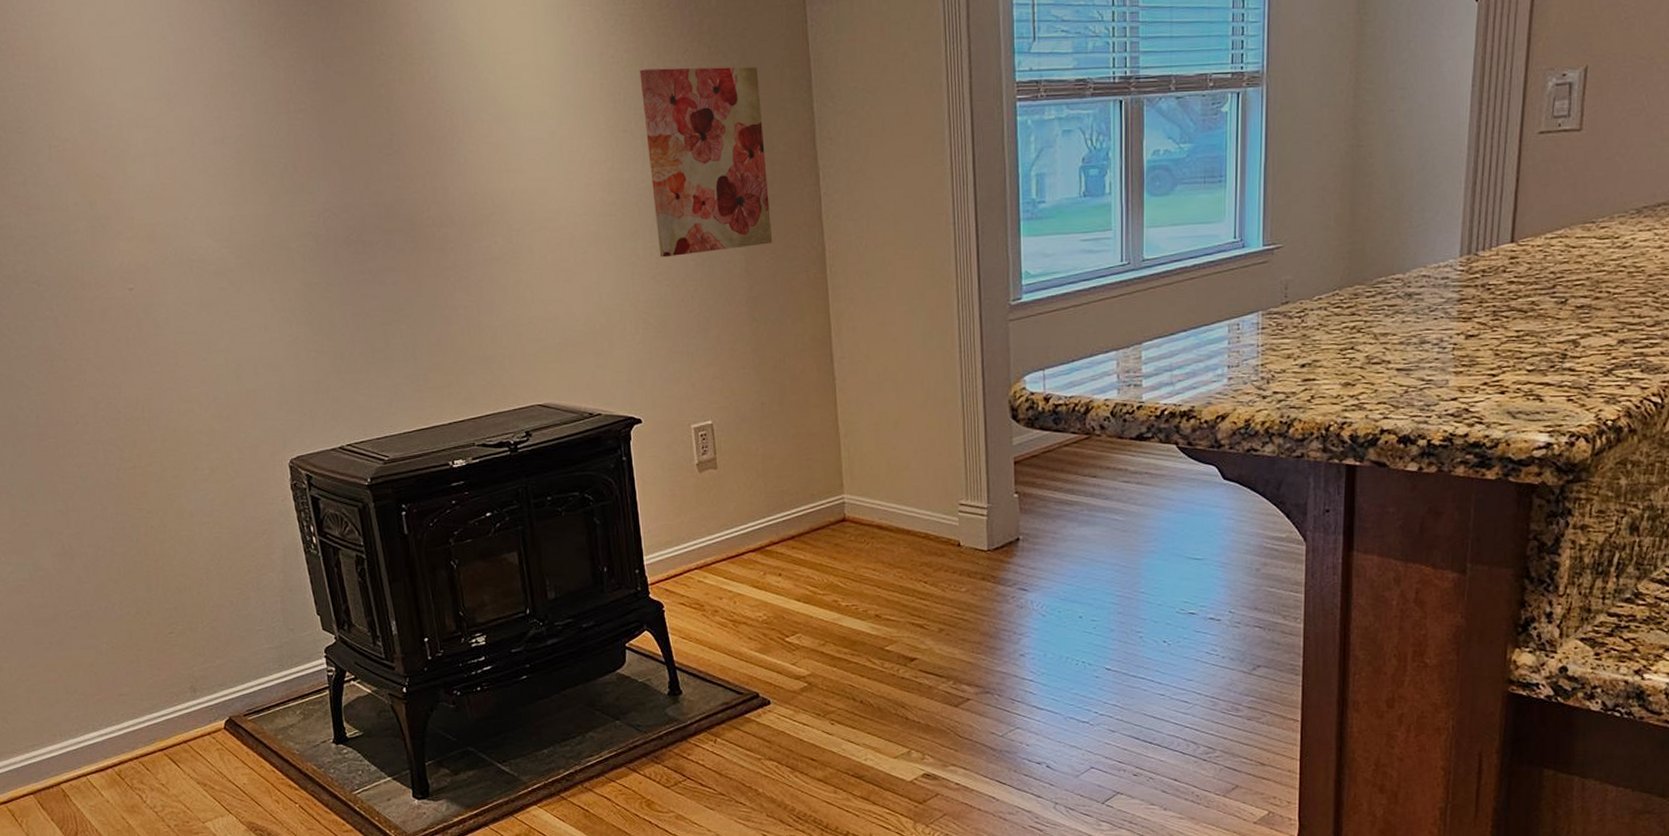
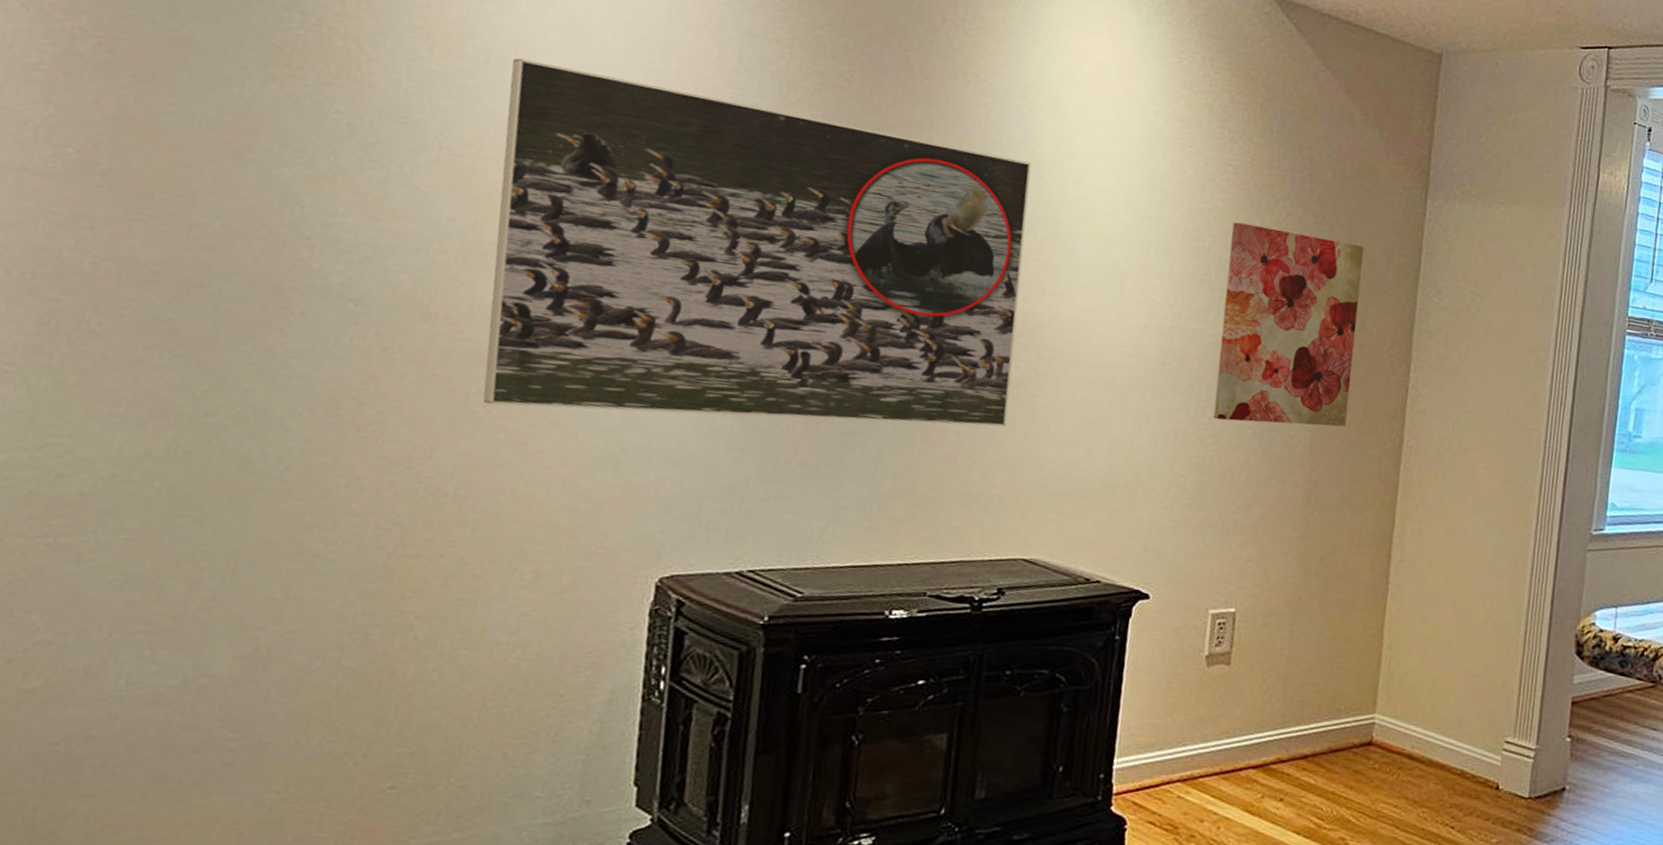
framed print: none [72,53,500,346] -> present [483,58,1031,427]

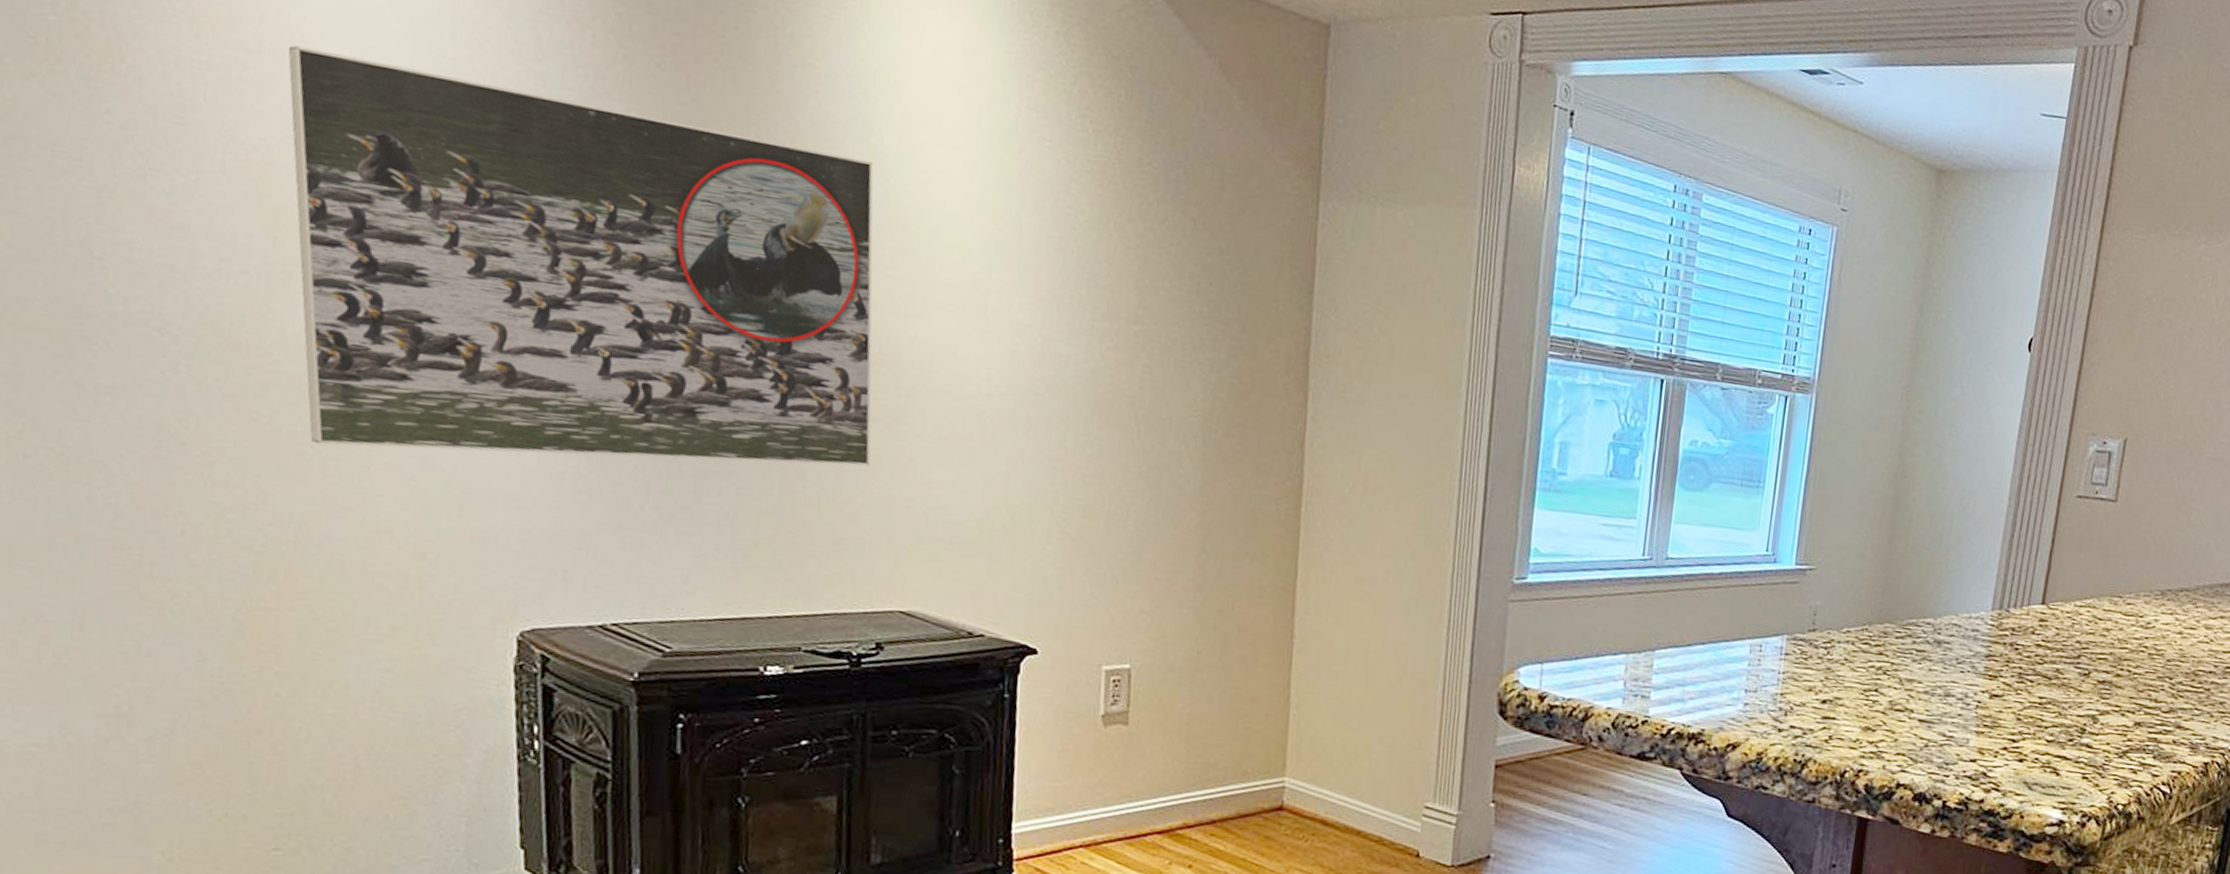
wall art: present [1213,222,1364,427] -> none [1093,229,1251,464]

